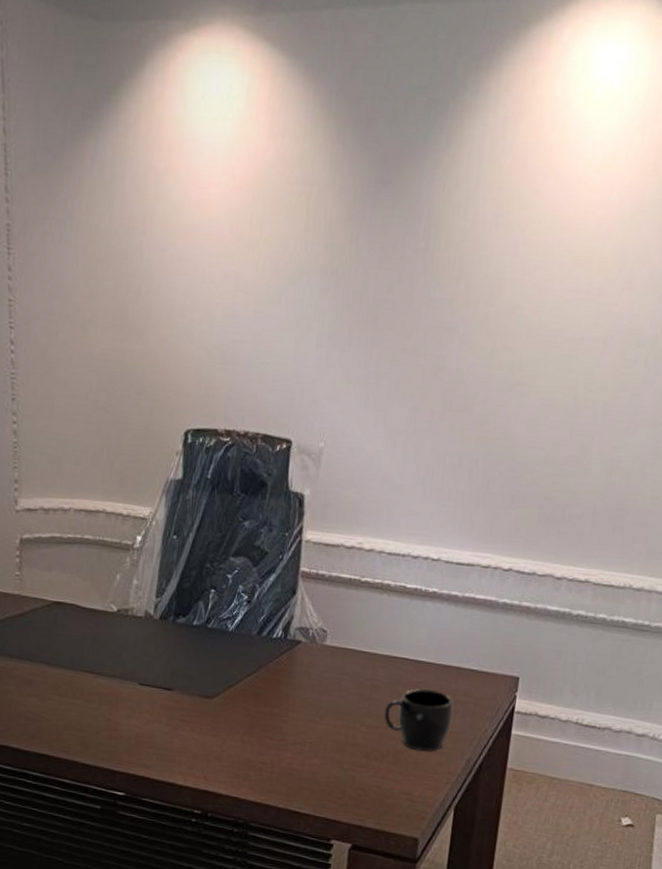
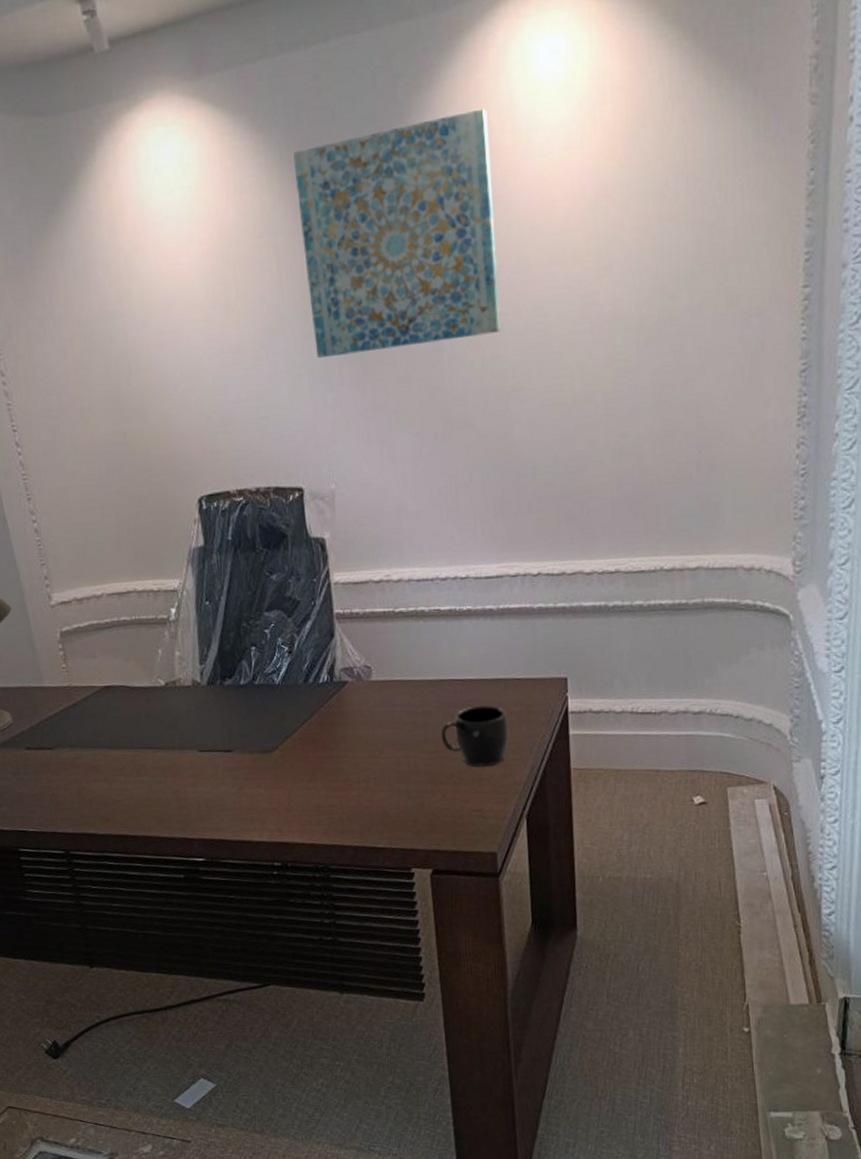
wall art: none [329,101,540,325] -> present [292,108,500,359]

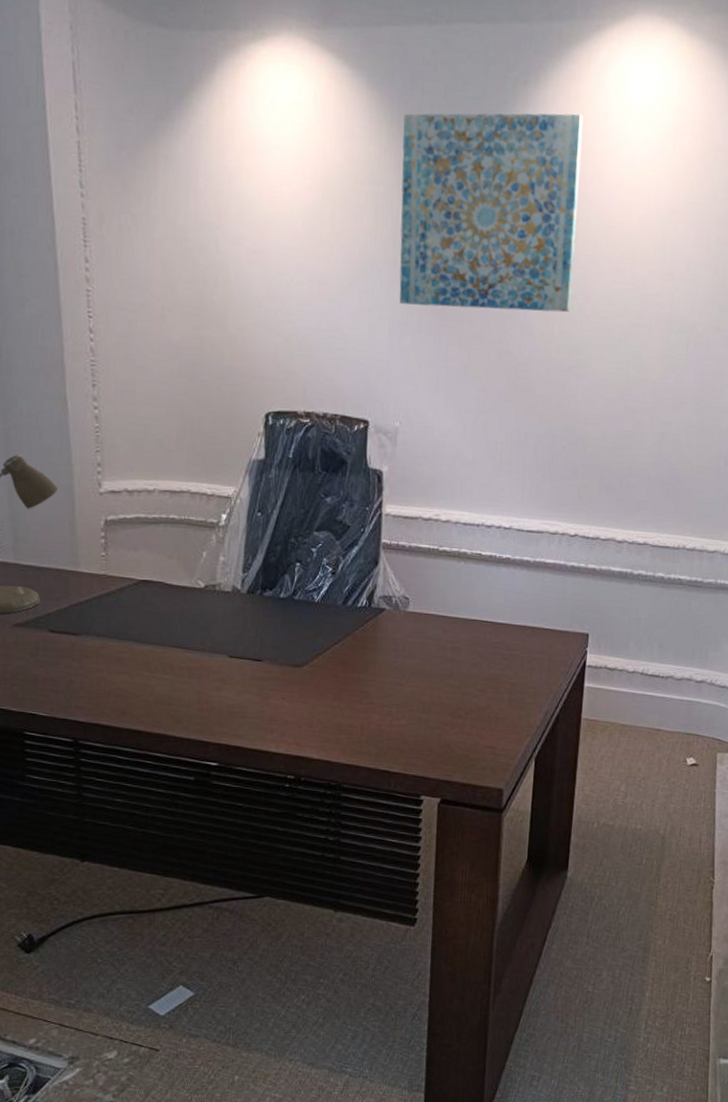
mug: present [440,705,509,768] -> none [466,649,530,707]

